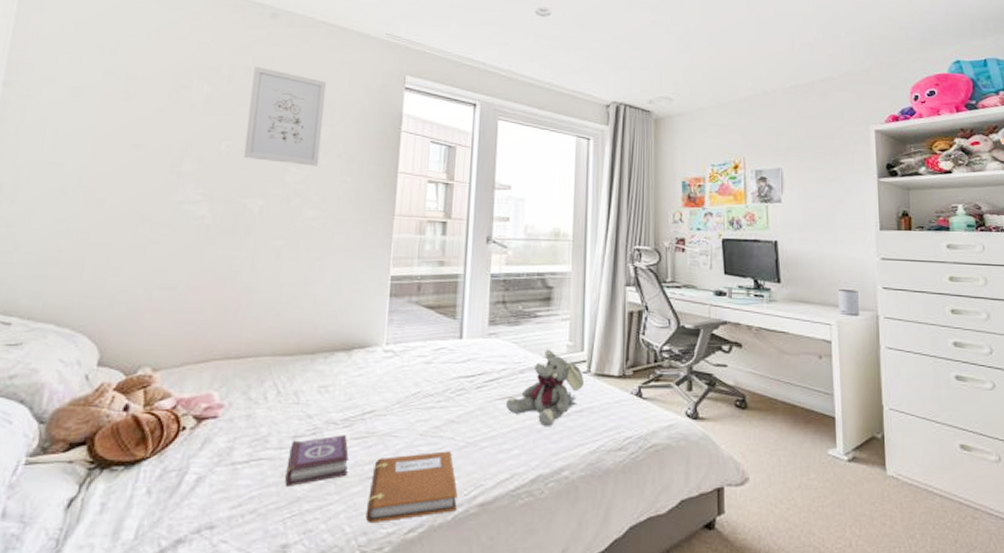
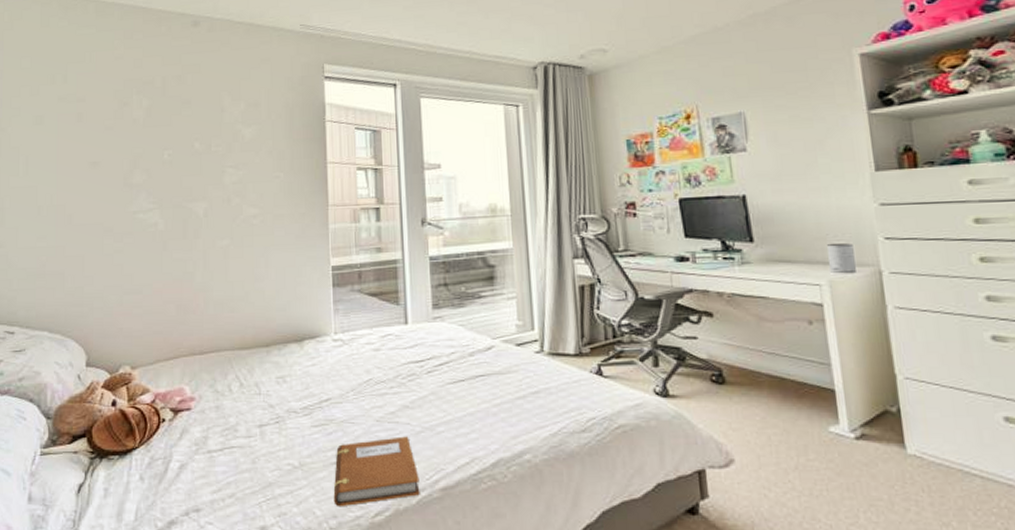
wall art: present [244,66,327,166] -> none [184,74,252,166]
book: present [285,435,349,488] -> none [256,423,312,473]
plush elephant: present [505,349,583,426] -> none [458,329,537,409]

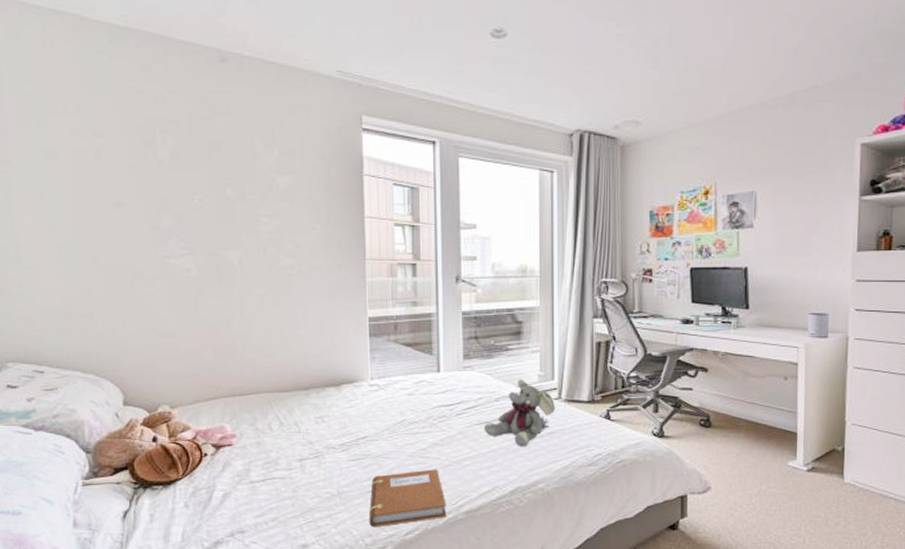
plush elephant: none [458,329,537,409] -> present [483,379,555,446]

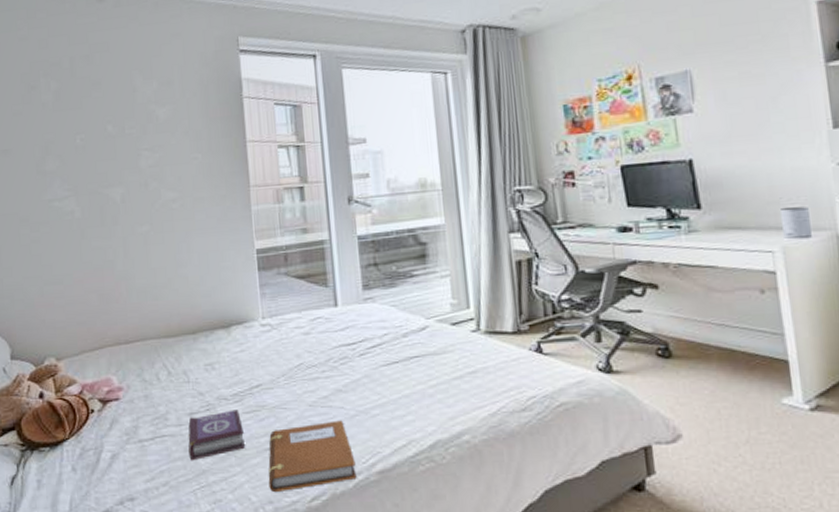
book: none [297,457,349,501] -> present [188,409,245,461]
plush elephant: present [483,379,555,446] -> none [392,309,474,390]

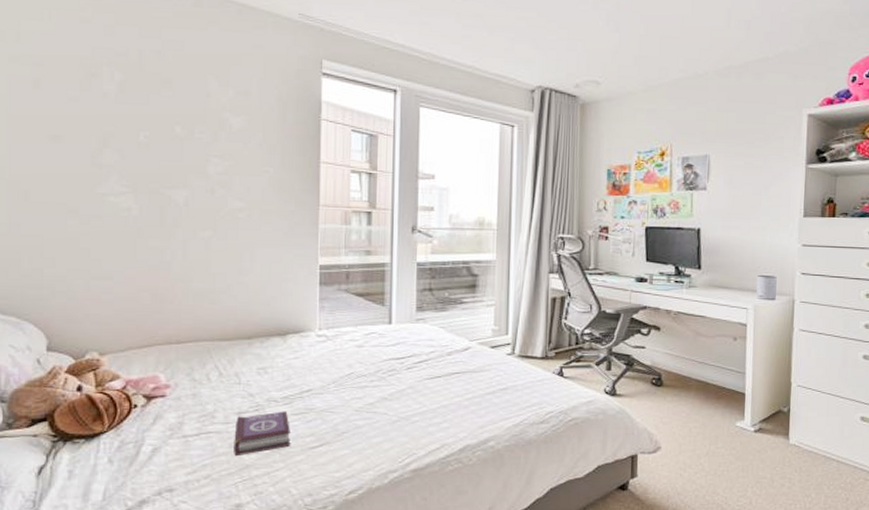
notebook: present [268,420,357,493] -> none [309,425,393,487]

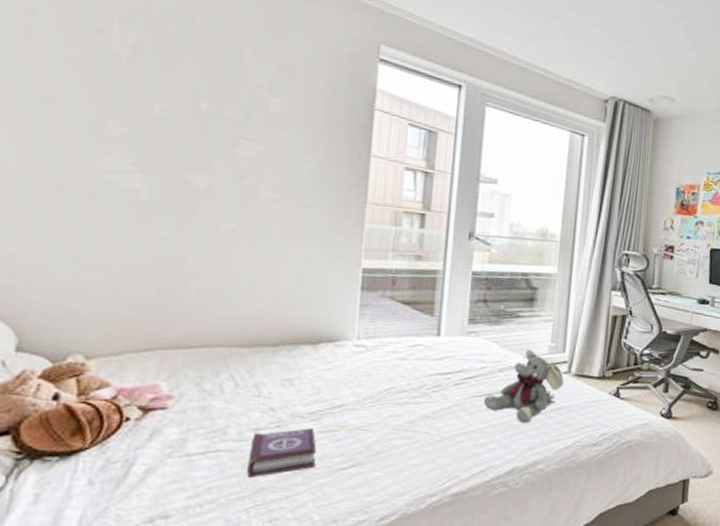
plush elephant: none [434,333,508,402] -> present [483,349,563,422]

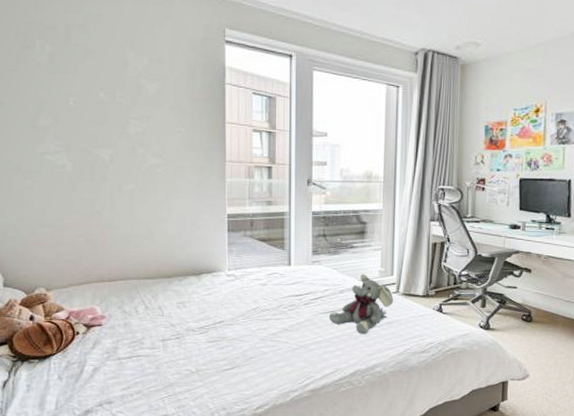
book: present [247,428,317,479] -> none [160,339,206,376]

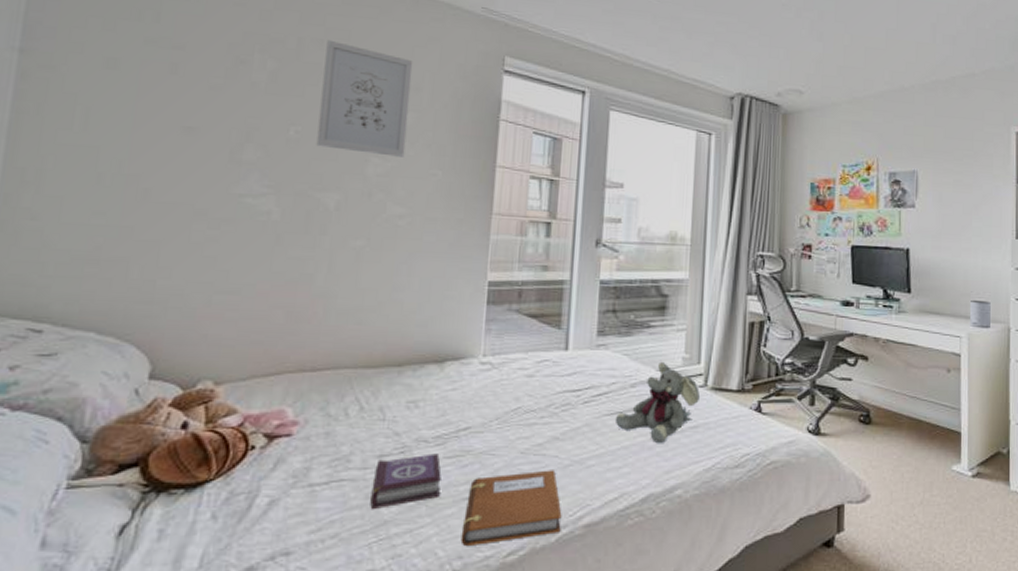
wall art: none [87,24,156,118] -> present [316,39,413,157]
book: none [160,339,206,376] -> present [370,453,441,510]
notebook: none [224,352,293,402] -> present [460,470,562,547]

